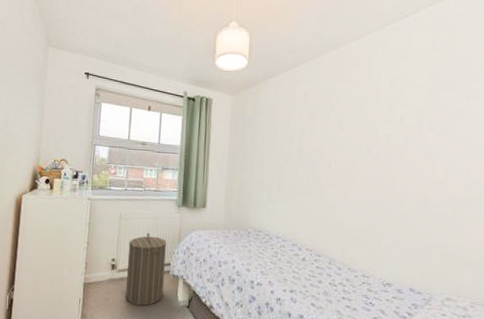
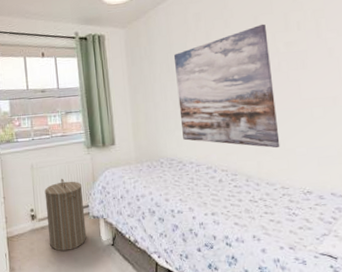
wall art: none [273,112,371,236] -> present [174,23,280,149]

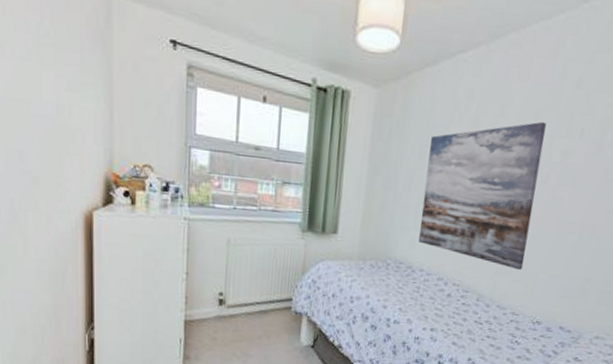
laundry hamper: present [44,178,87,251] -> none [238,262,289,346]

